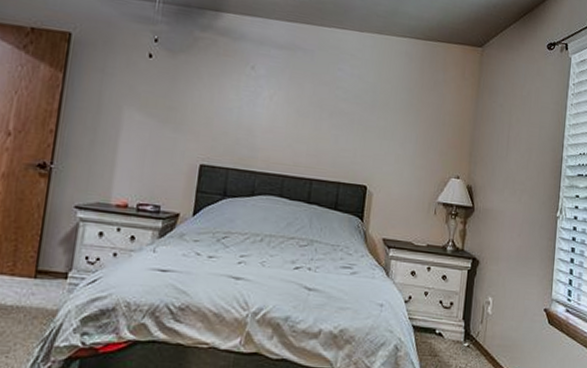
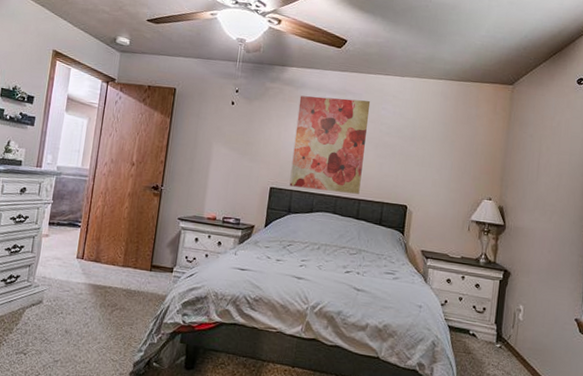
wall art: none [224,49,325,173] -> present [289,95,371,194]

